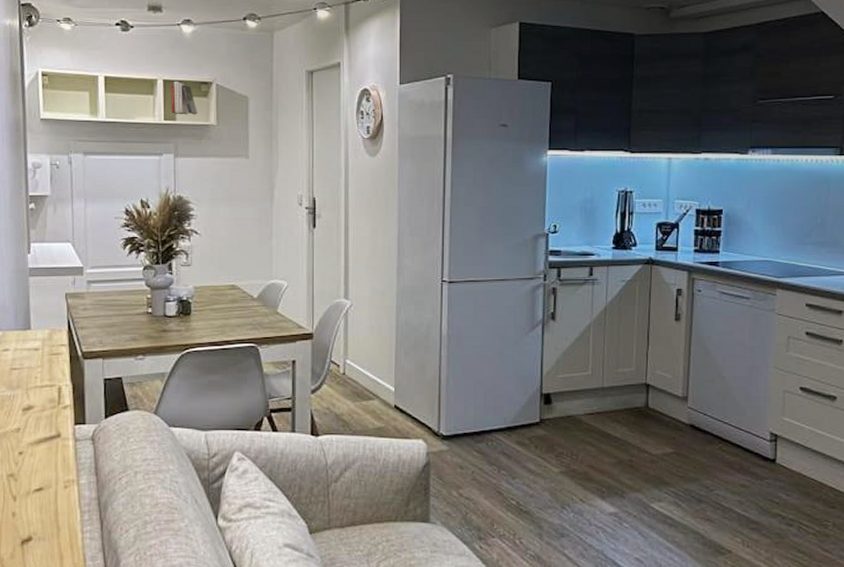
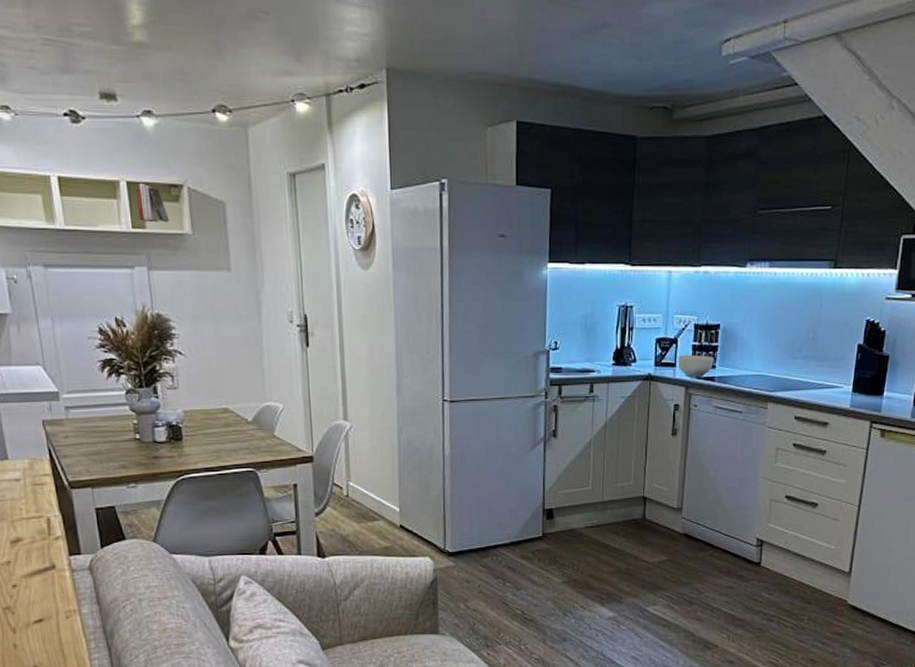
bowl: none [679,239,717,262] -> present [677,354,714,377]

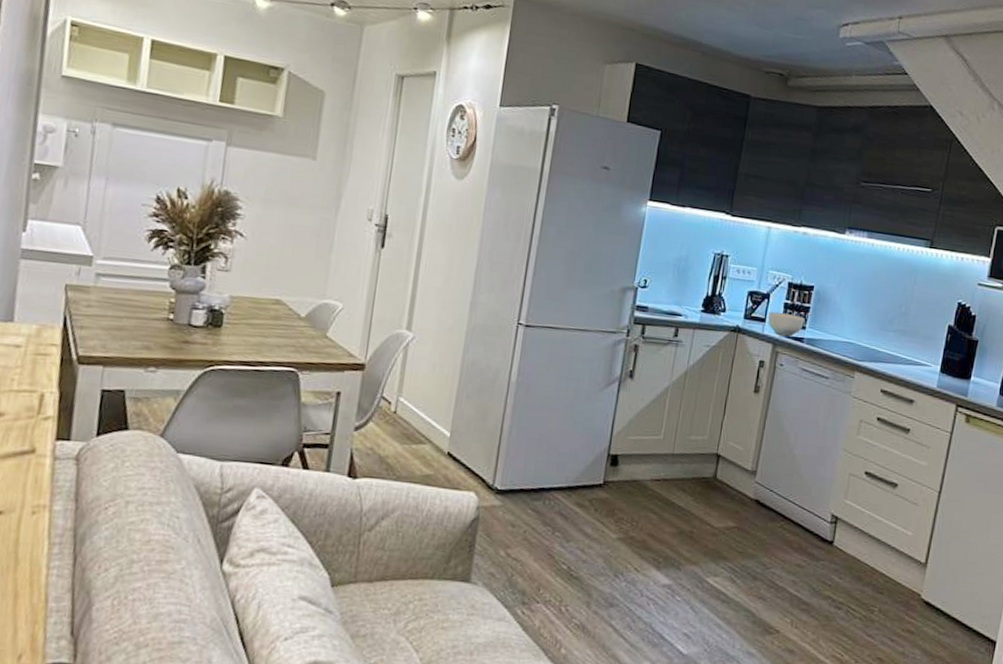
books: present [136,182,169,223] -> none [229,59,262,102]

